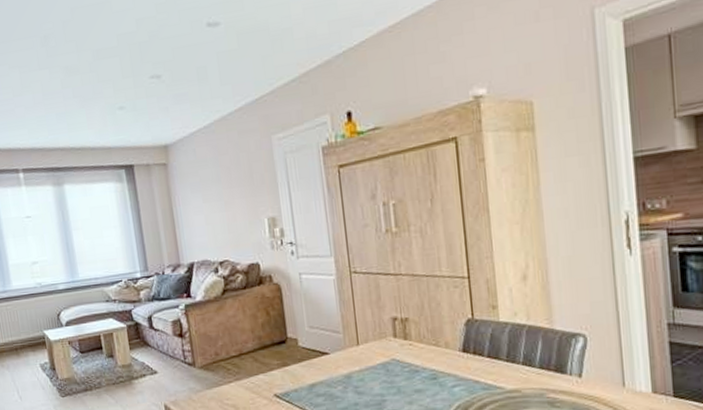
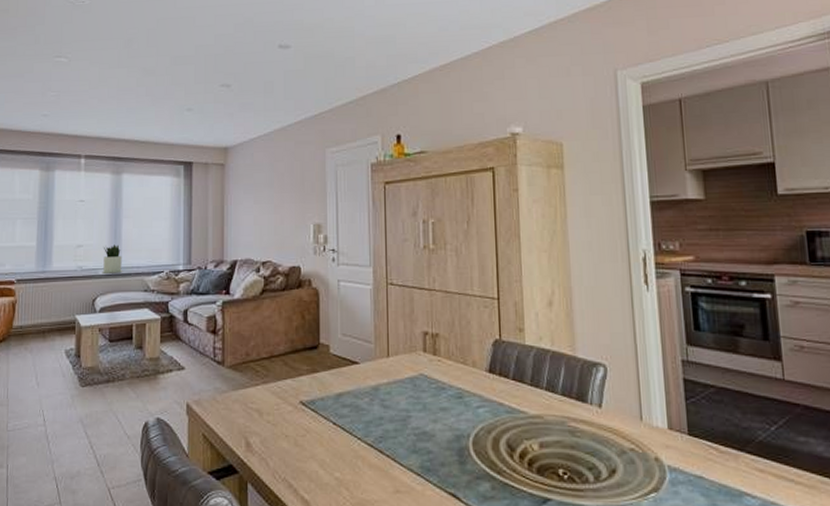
planter: none [57,258,82,289] -> present [102,244,123,275]

